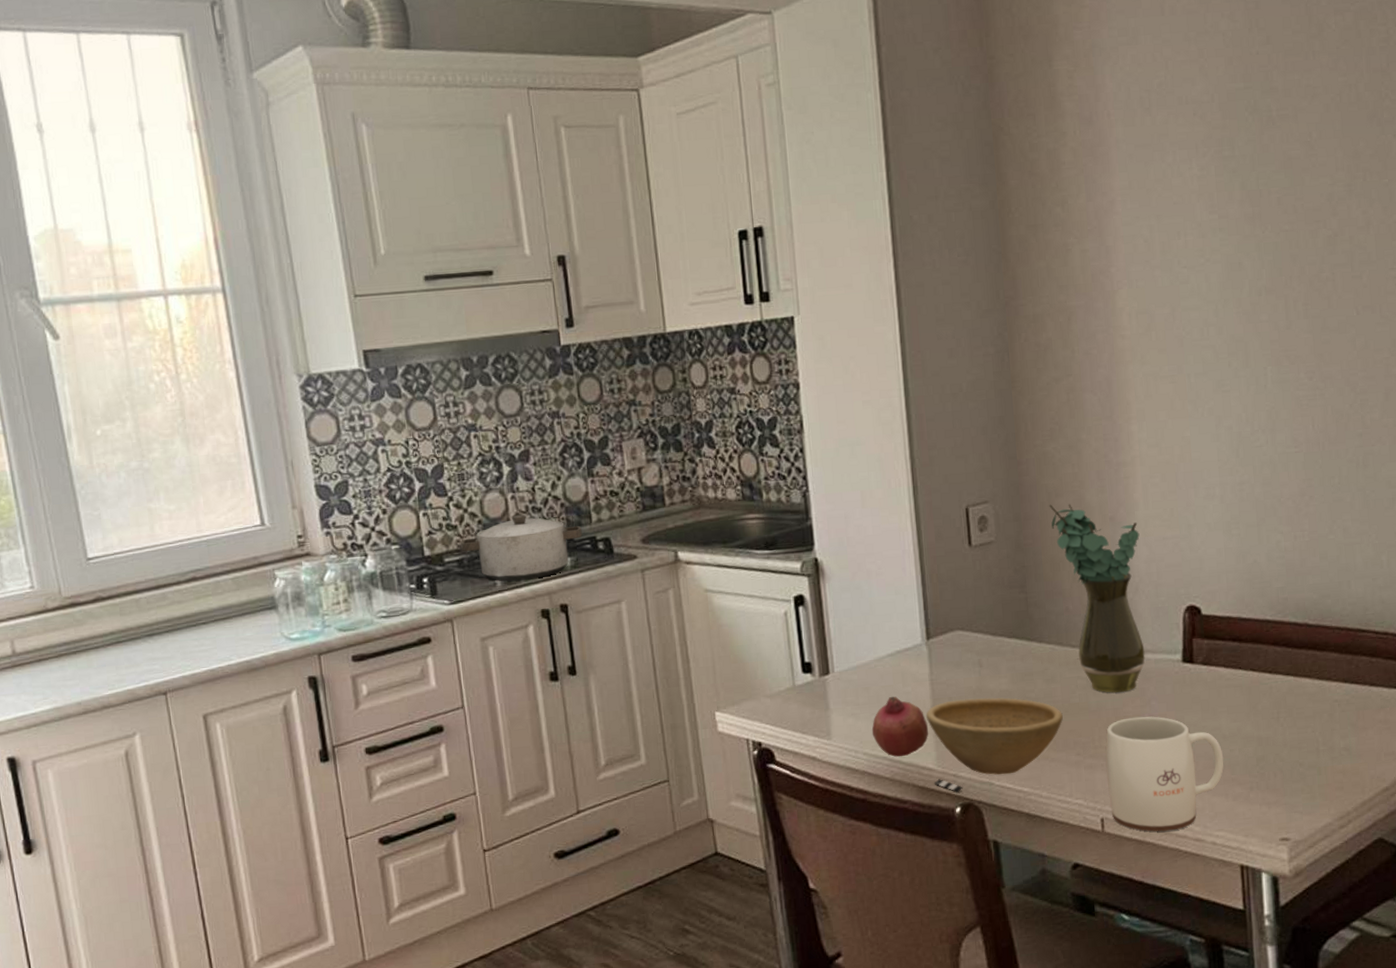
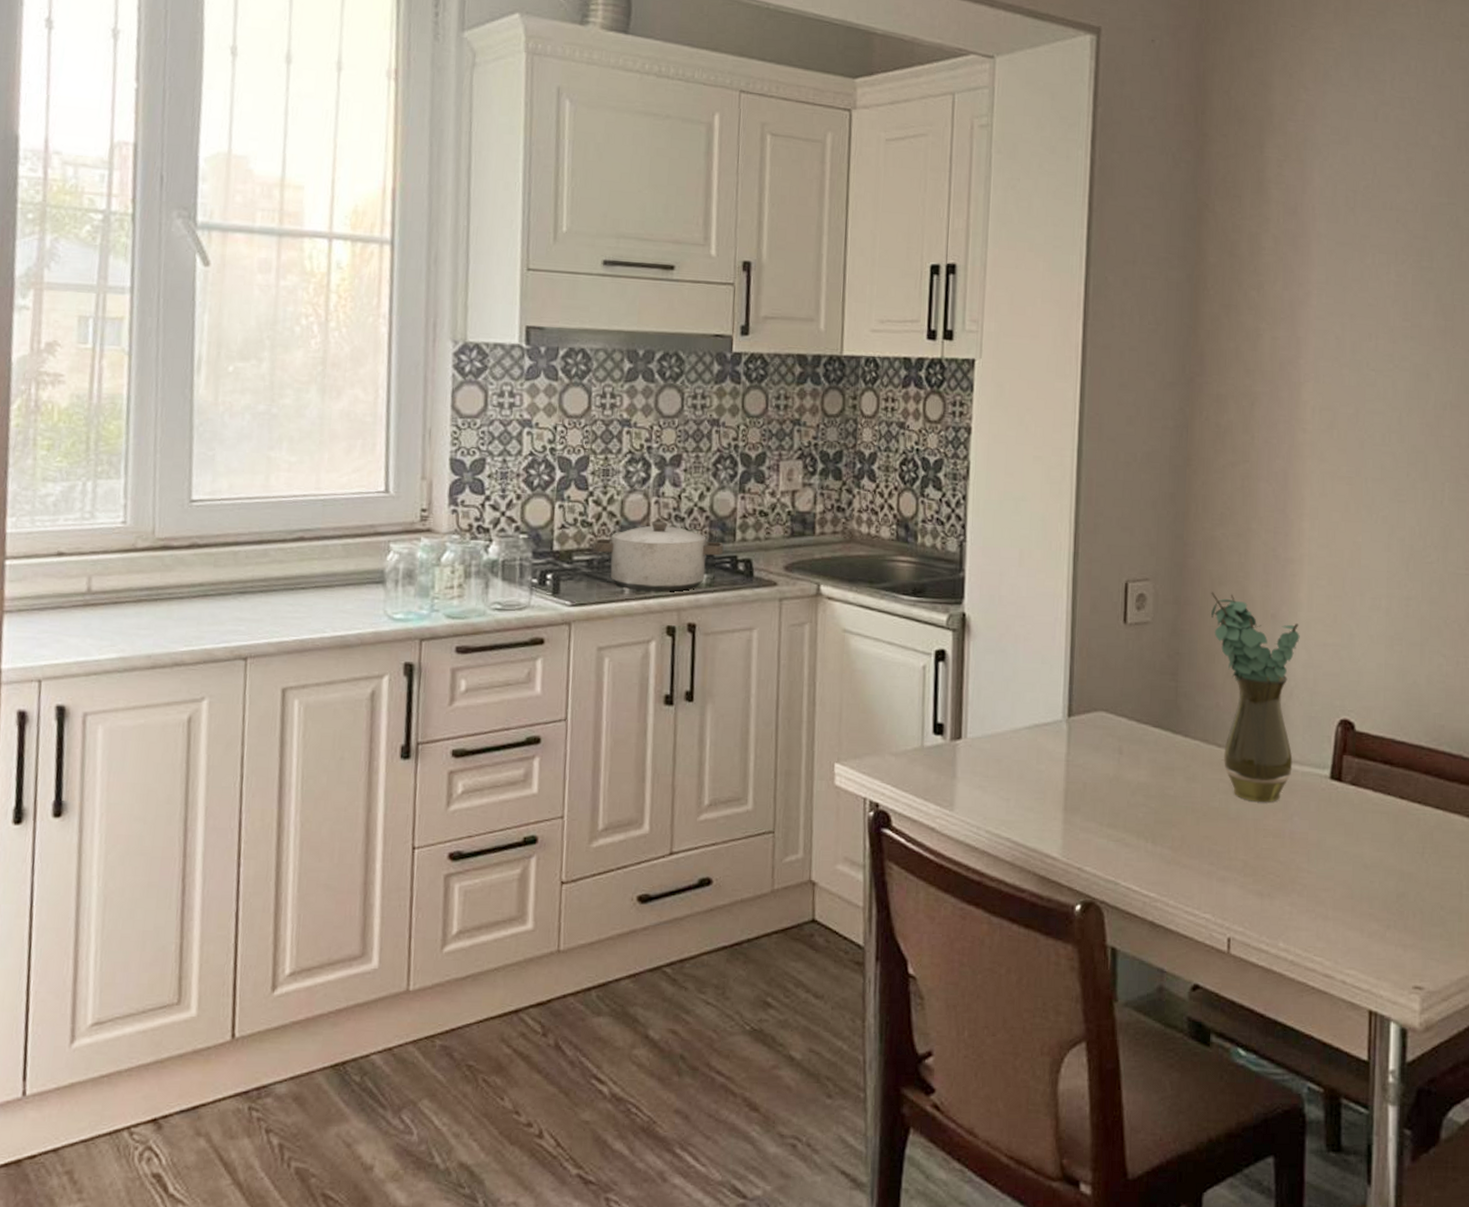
fruit: present [871,696,929,757] -> none [997,772,1058,840]
bowl: present [925,697,1063,792] -> none [1056,786,1200,887]
mug: present [1105,716,1224,832] -> none [1238,831,1363,962]

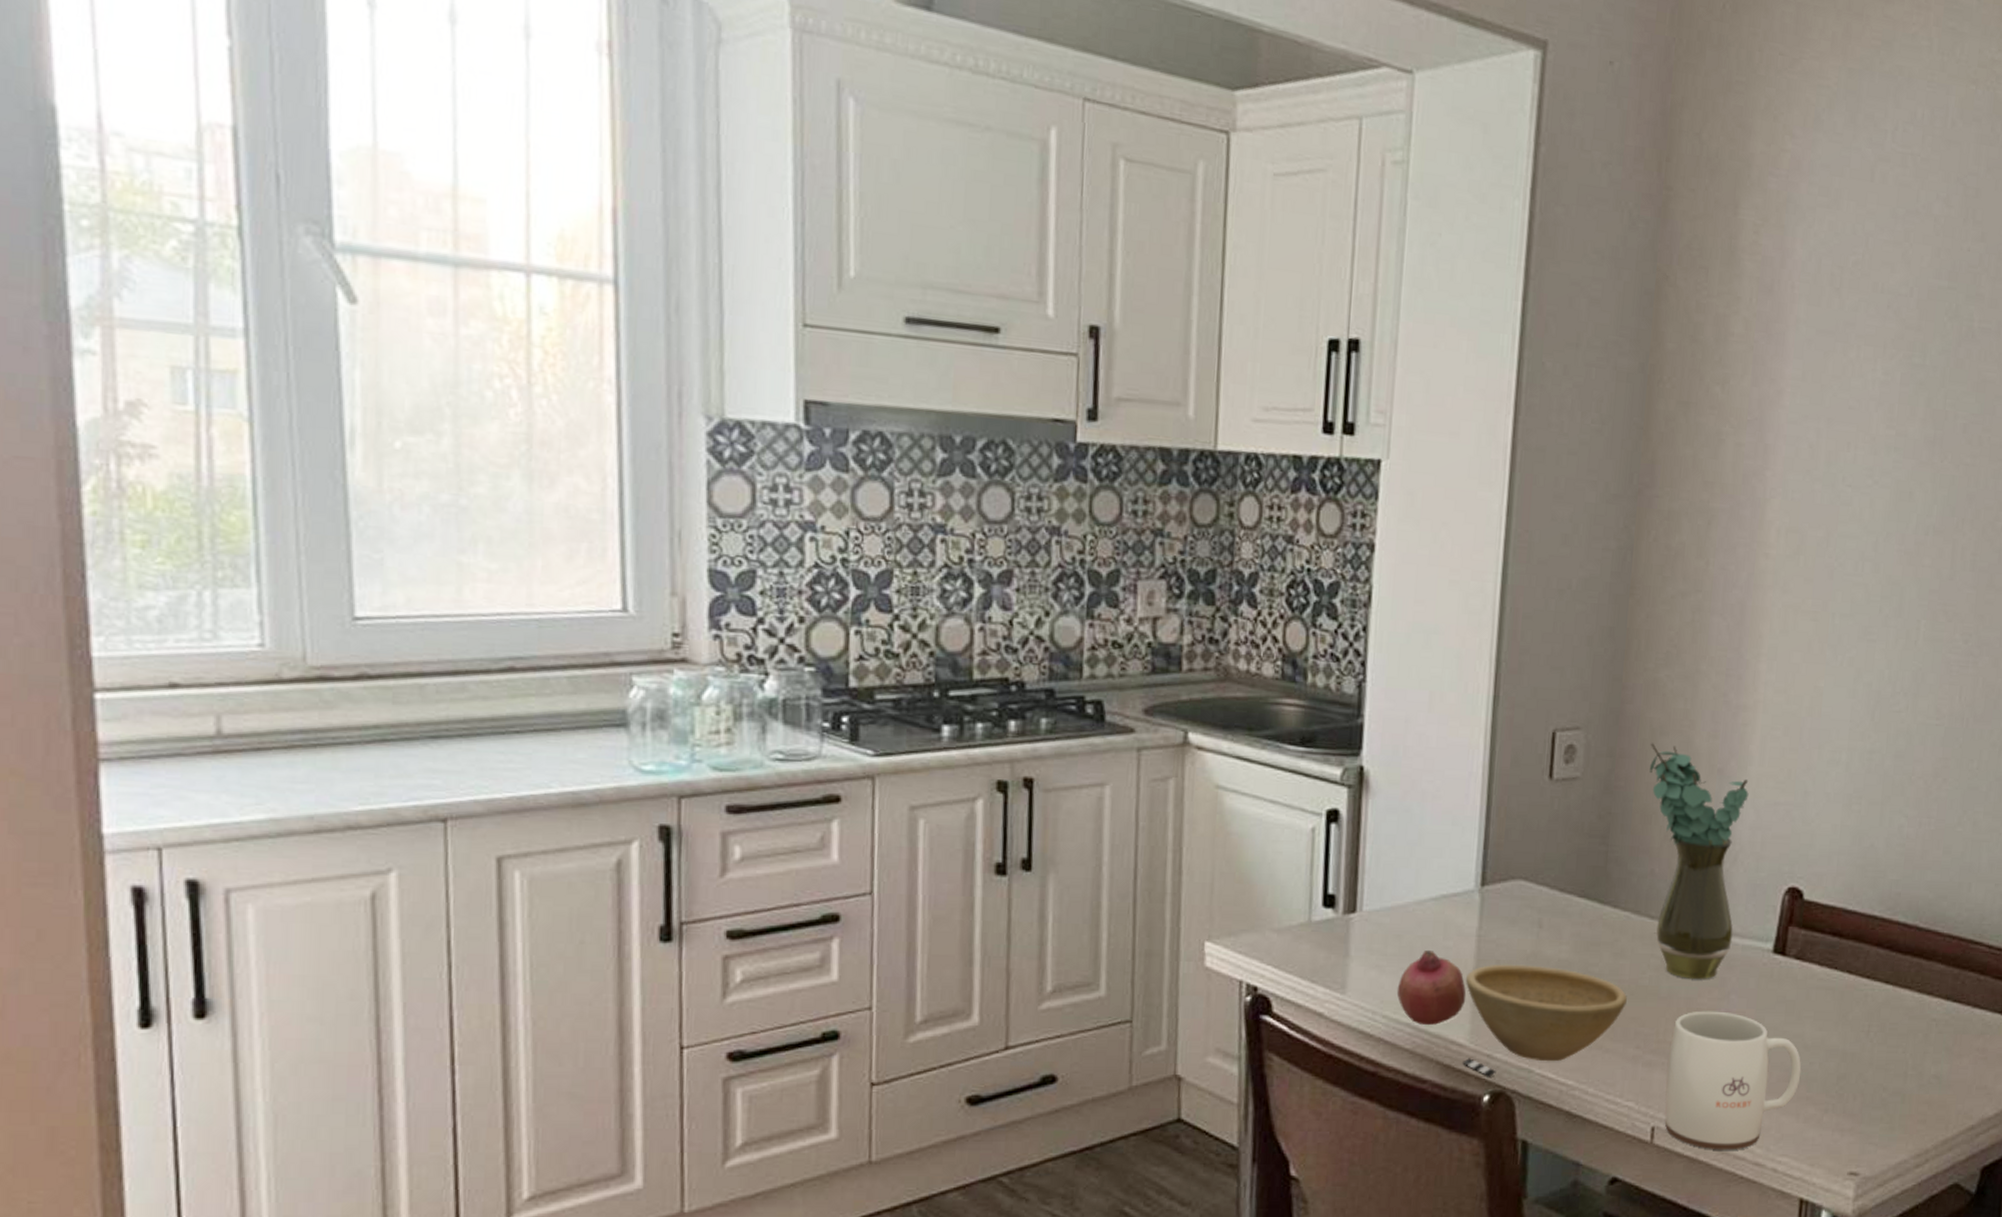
cooking pot: present [593,521,724,592] -> none [901,652,1068,740]
fruit: none [997,772,1058,840] -> present [1396,949,1467,1025]
bowl: none [1056,786,1200,887] -> present [1462,964,1627,1076]
mug: none [1238,831,1363,962] -> present [1665,1010,1802,1150]

